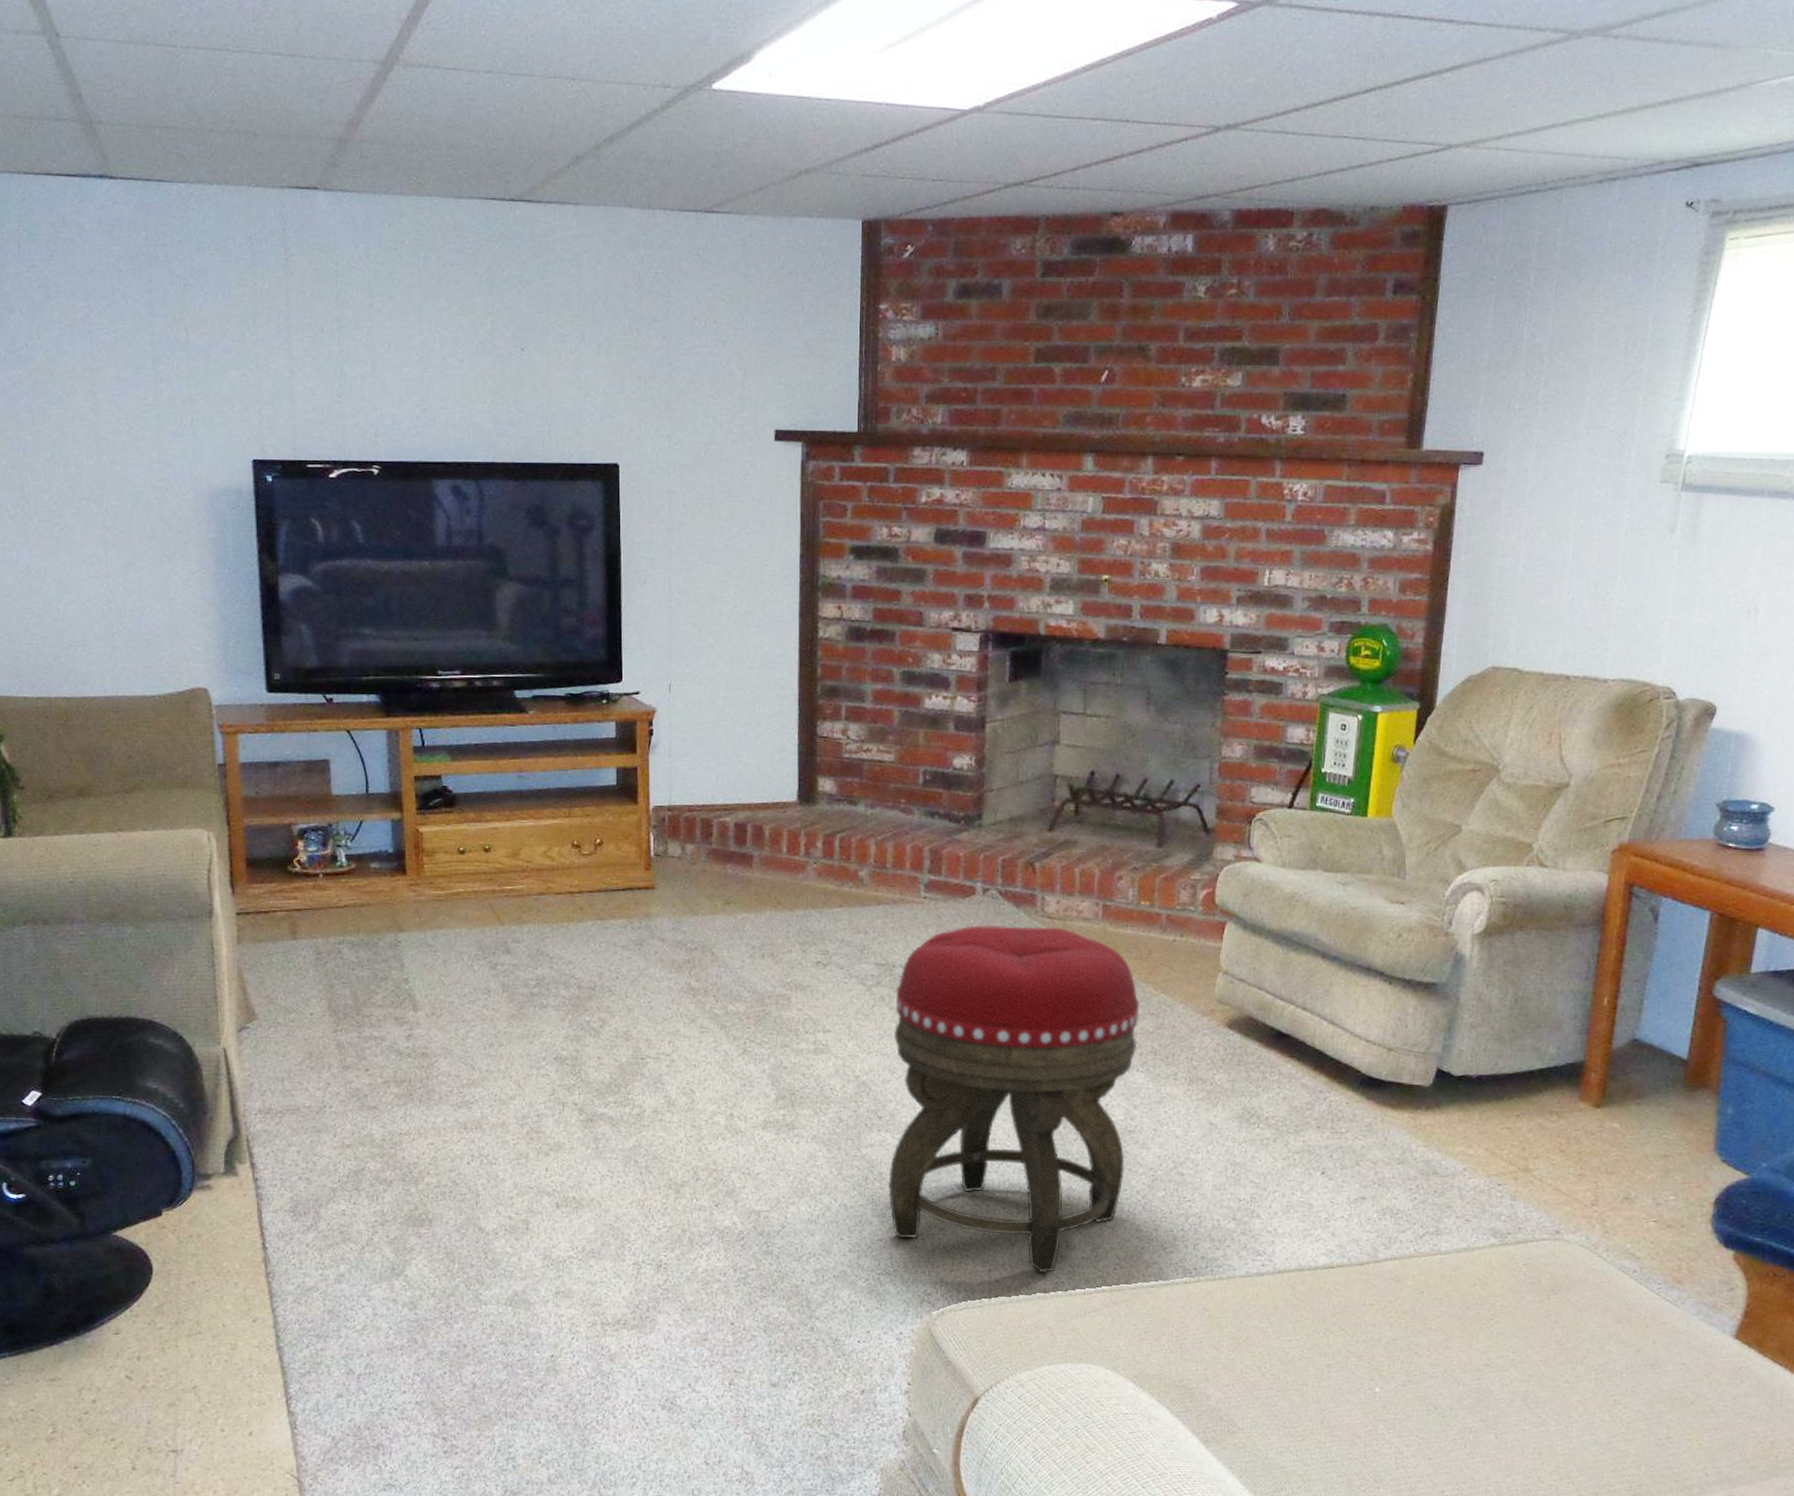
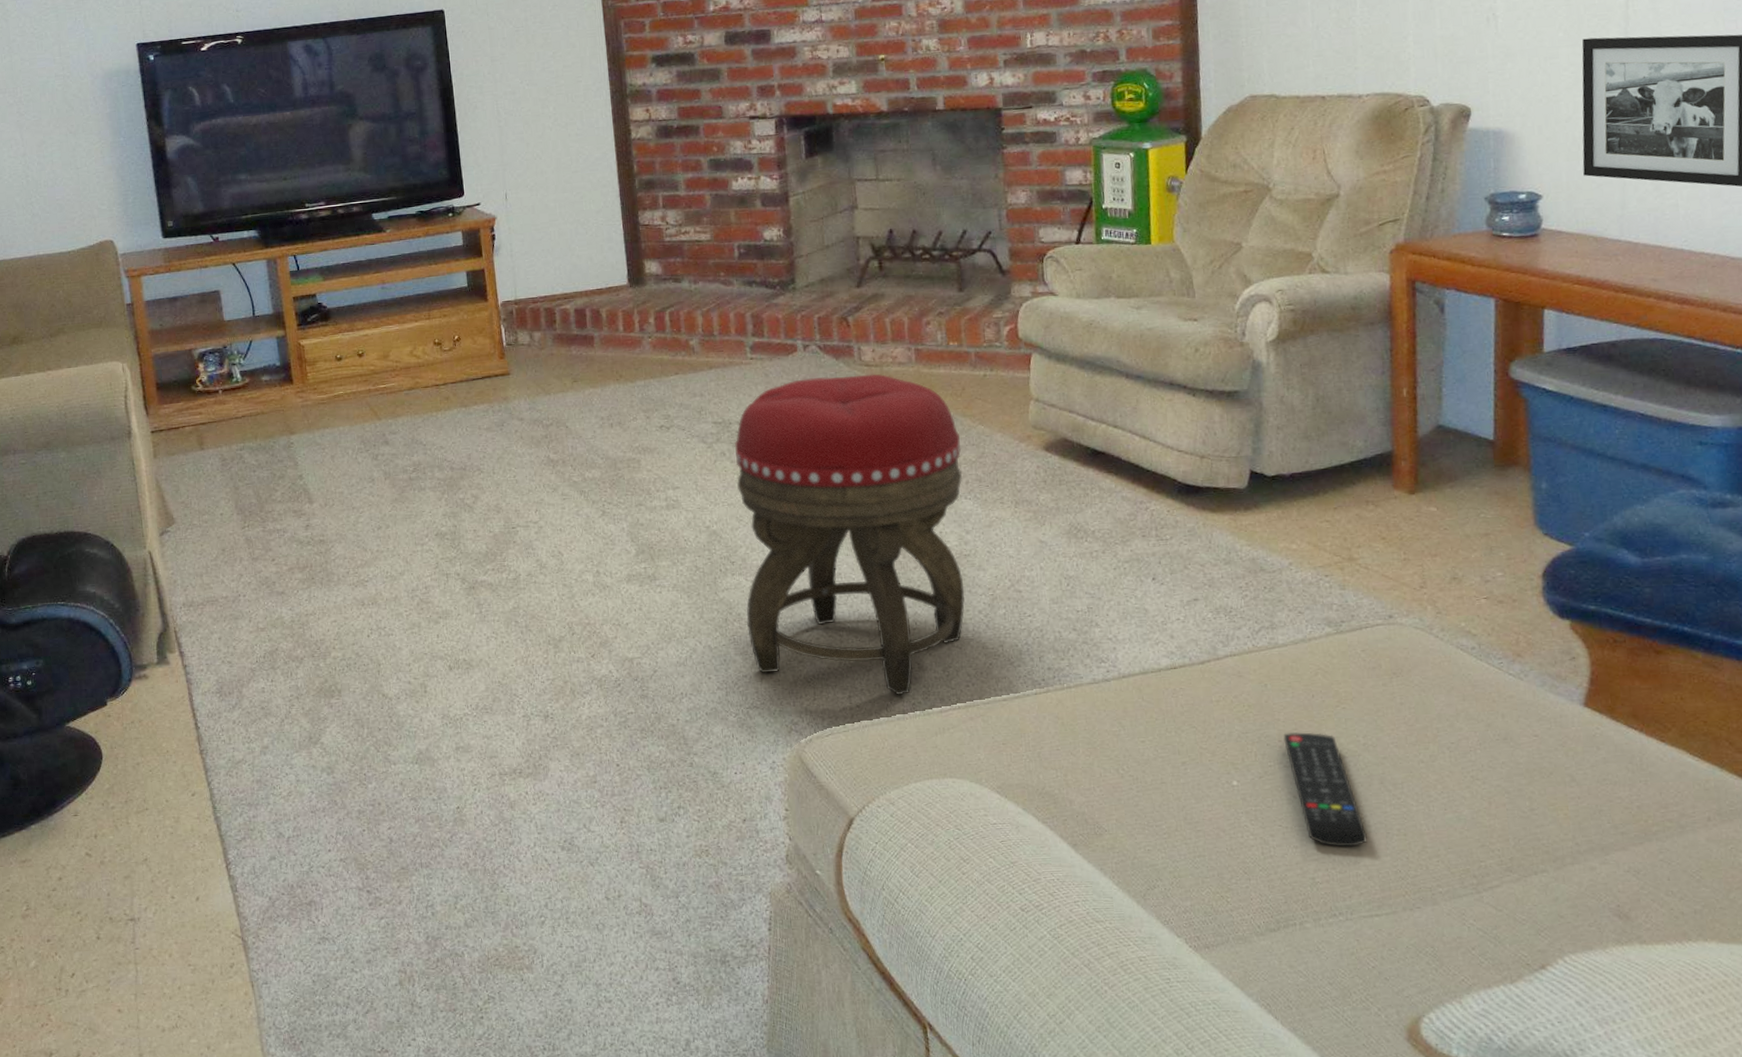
remote control: none [1432,1343,1502,1462] -> present [1283,732,1367,847]

